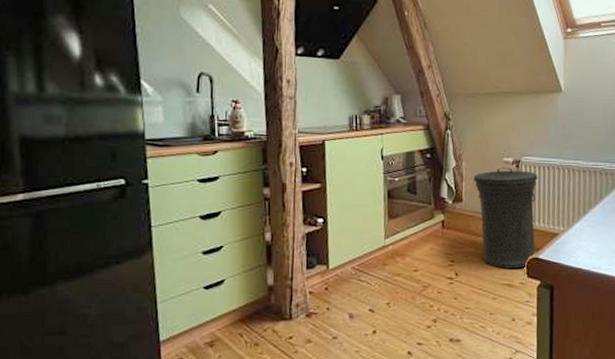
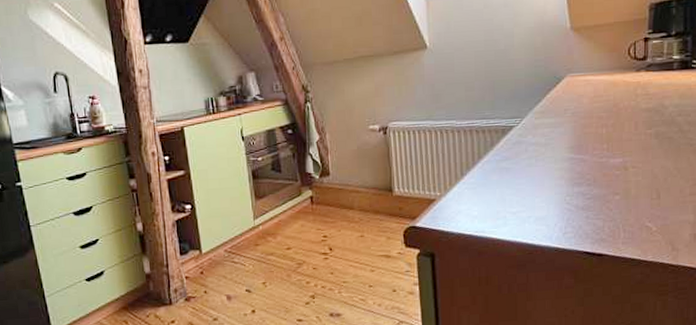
trash can: present [473,167,538,268] -> none [338,135,413,240]

